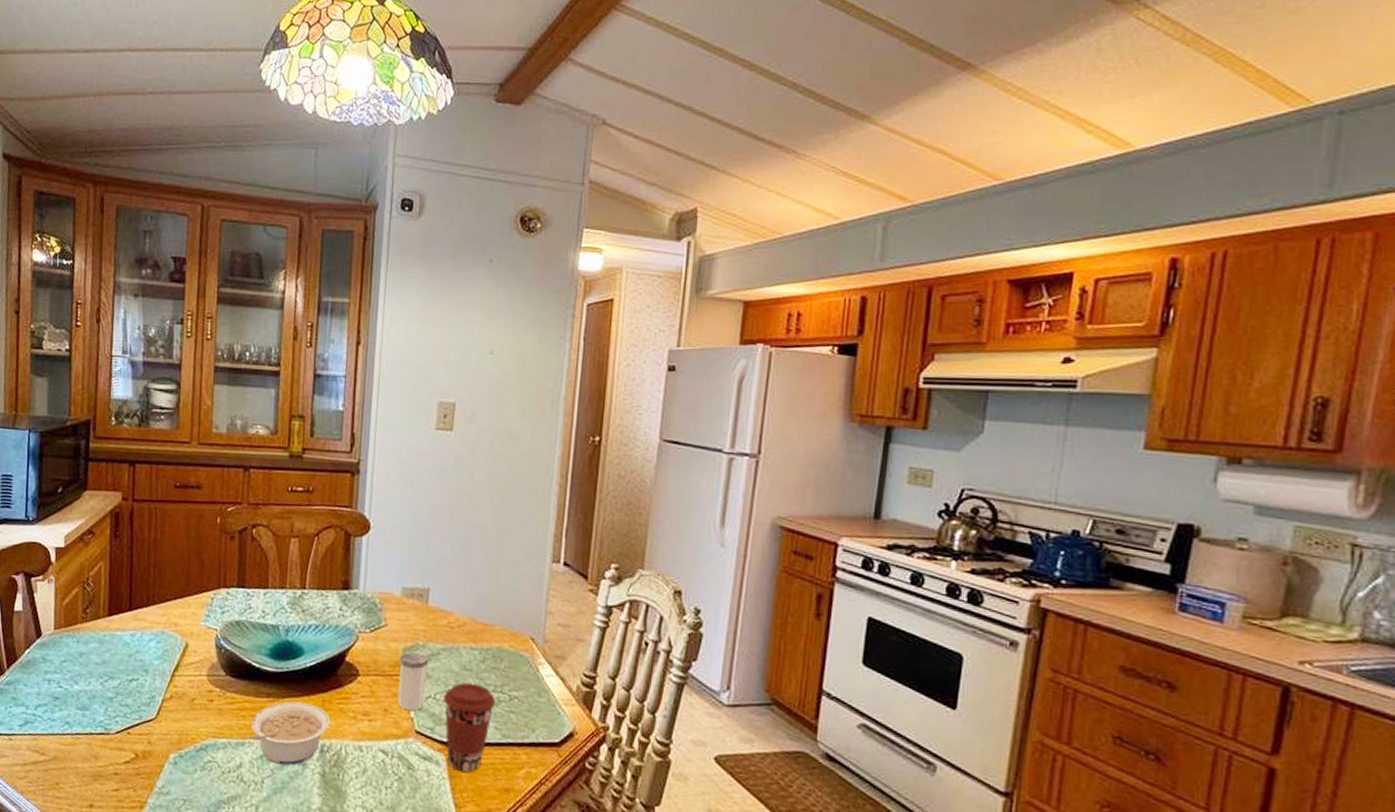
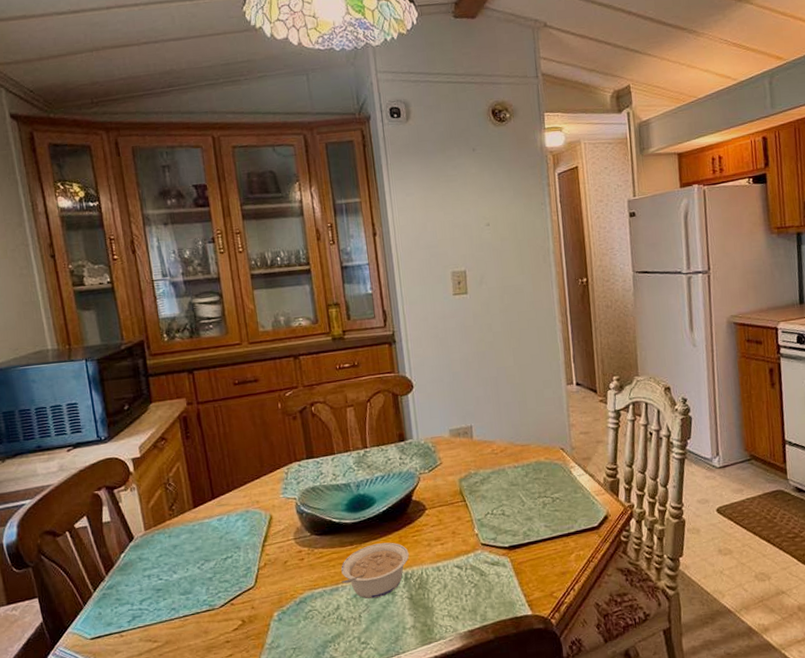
salt shaker: present [398,652,429,711] -> none [458,480,485,529]
coffee cup: present [443,682,496,773] -> none [499,494,543,568]

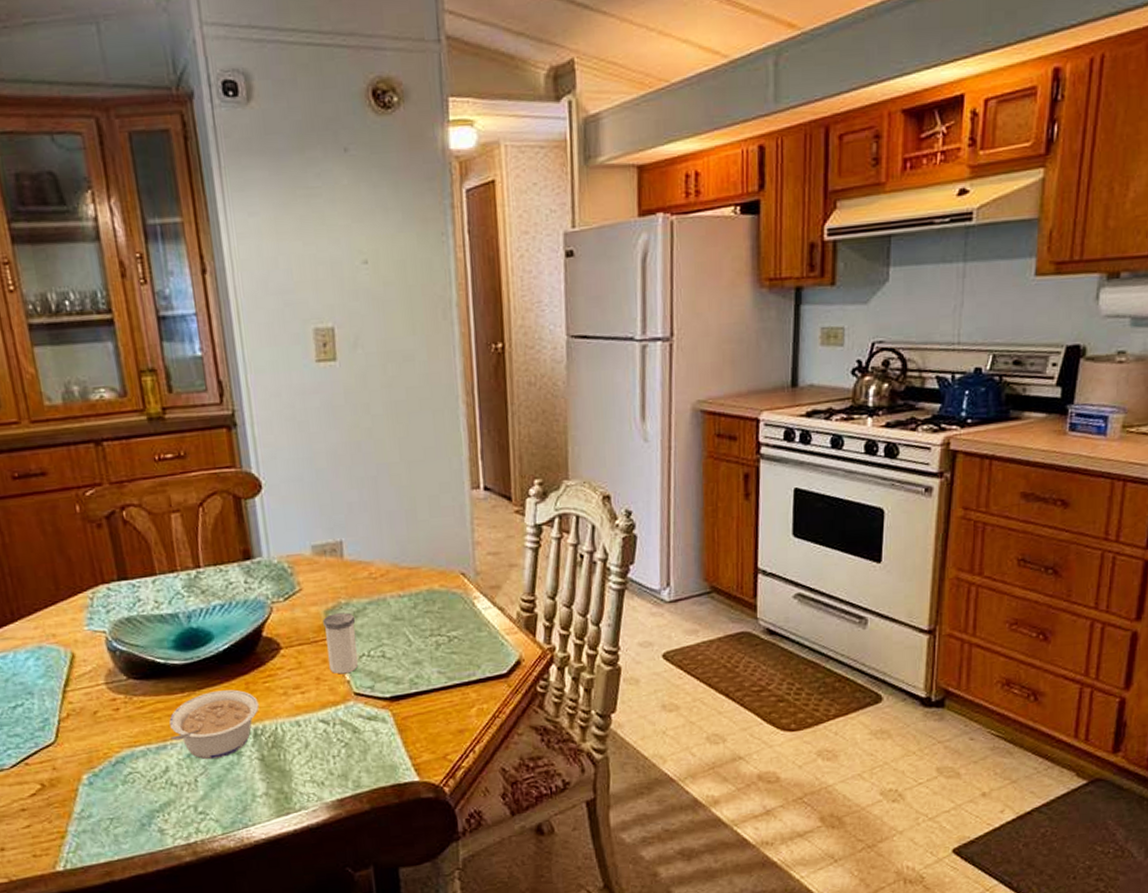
salt shaker: none [458,480,485,529] -> present [323,612,359,674]

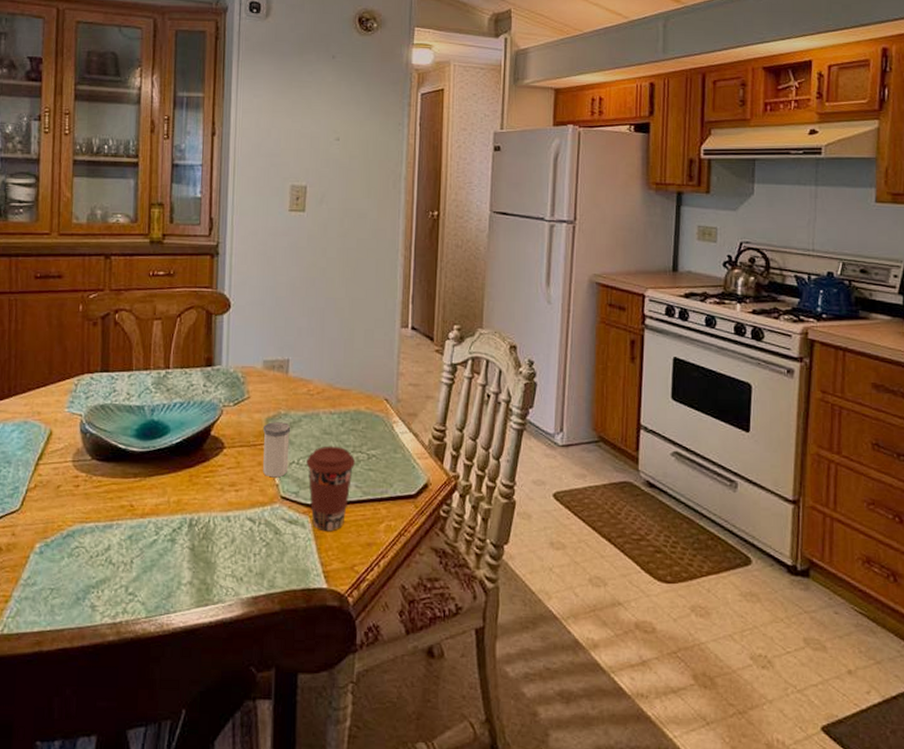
legume: present [169,689,259,760] -> none [117,480,198,544]
coffee cup: none [378,631,436,724] -> present [306,445,356,532]

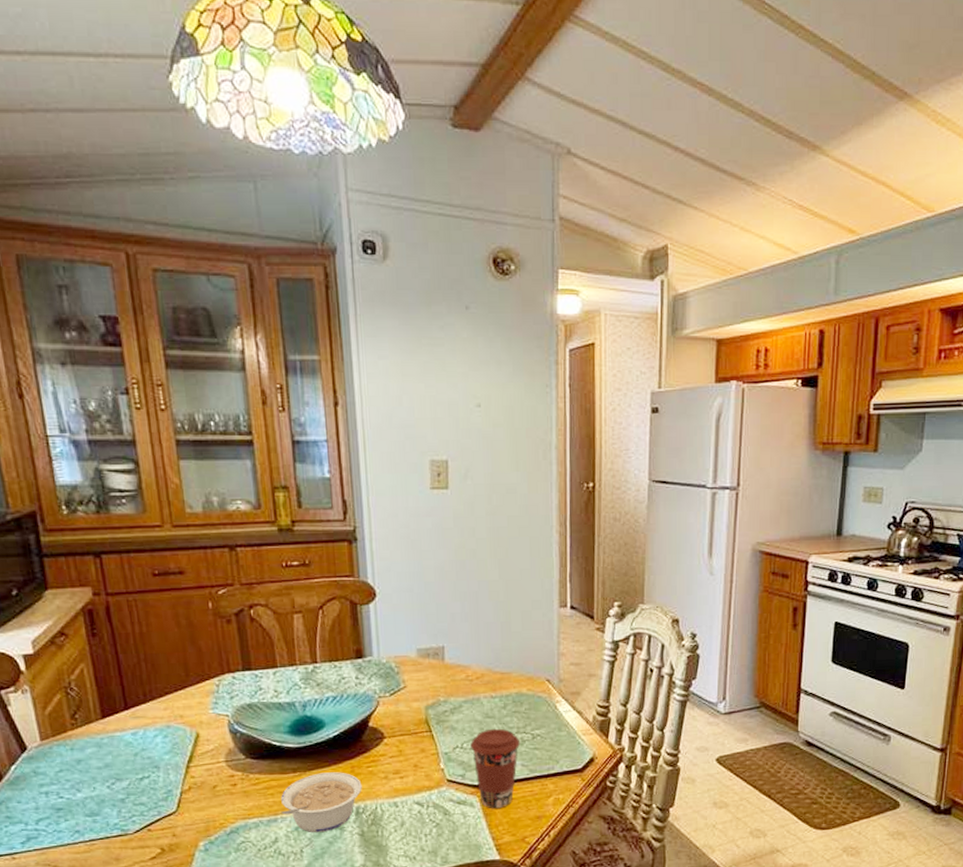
legume: none [117,480,198,544] -> present [281,772,362,833]
salt shaker: present [263,422,291,478] -> none [423,709,453,763]

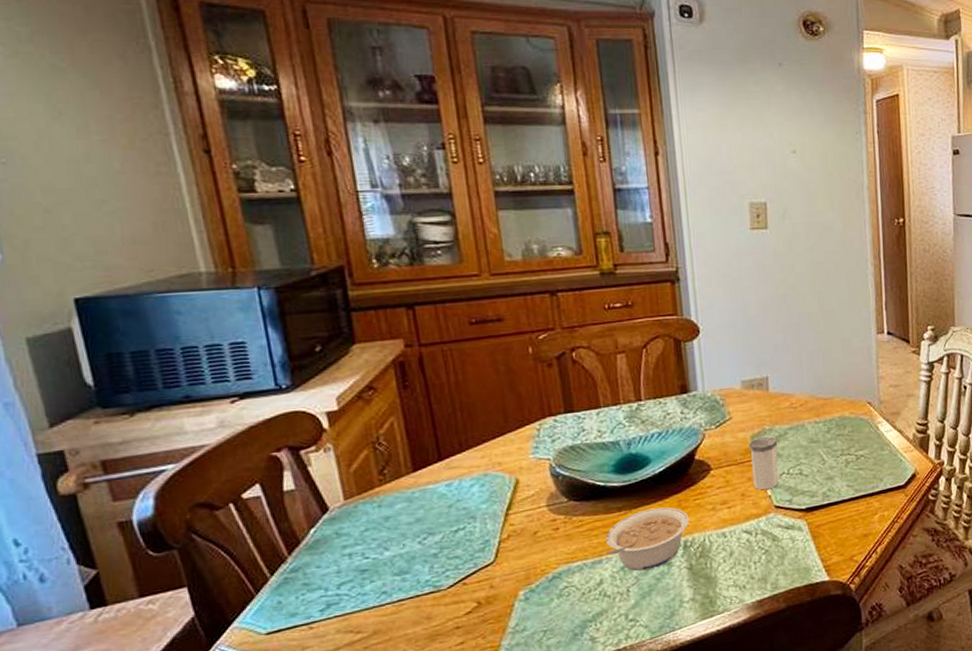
salt shaker: none [423,709,453,763] -> present [749,437,780,490]
coffee cup: present [470,728,521,809] -> none [796,452,845,531]

